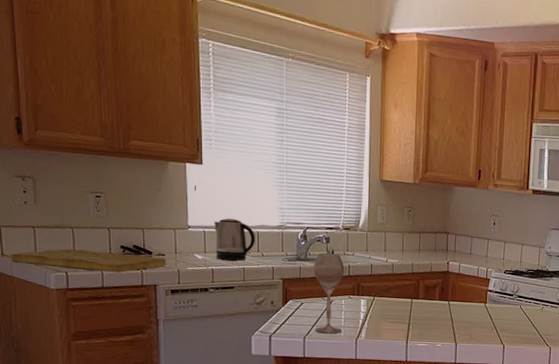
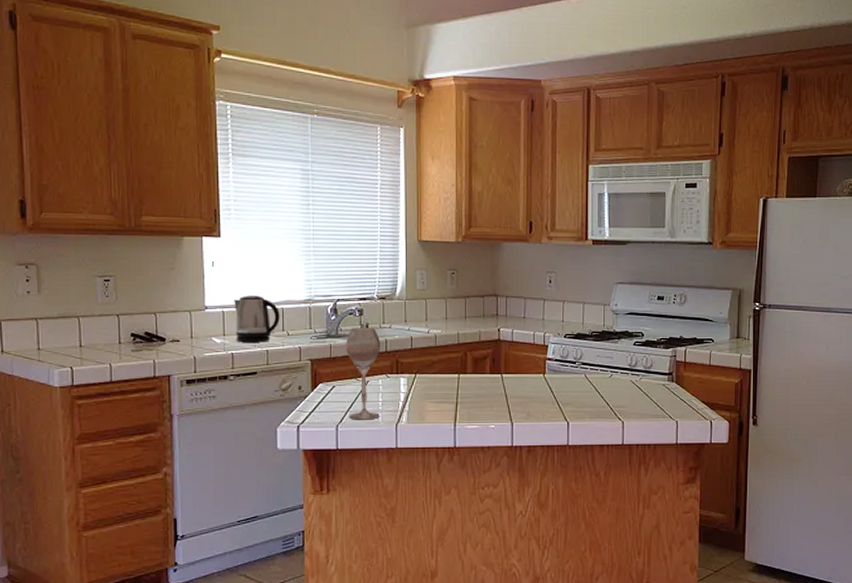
cutting board: present [11,248,167,273] -> none [12,340,182,364]

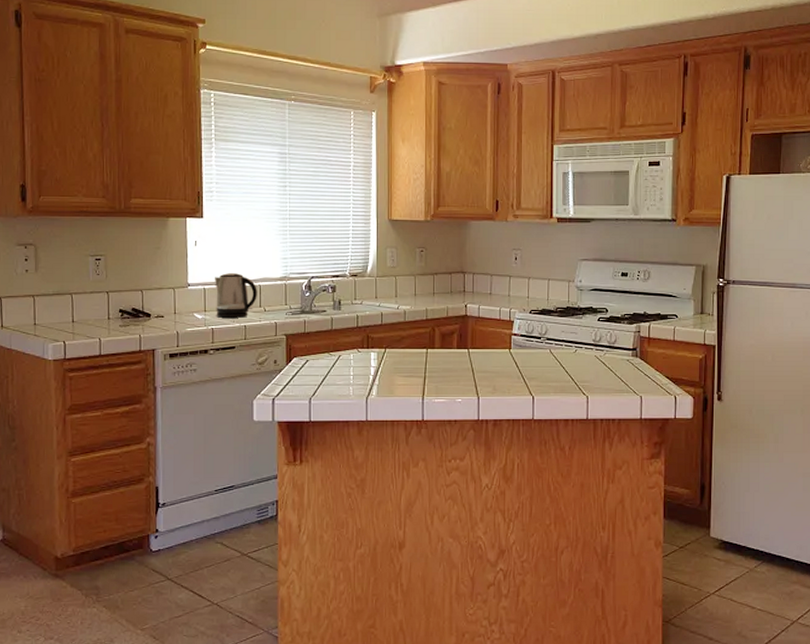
wineglass: present [346,327,381,420] -> none [319,303,353,393]

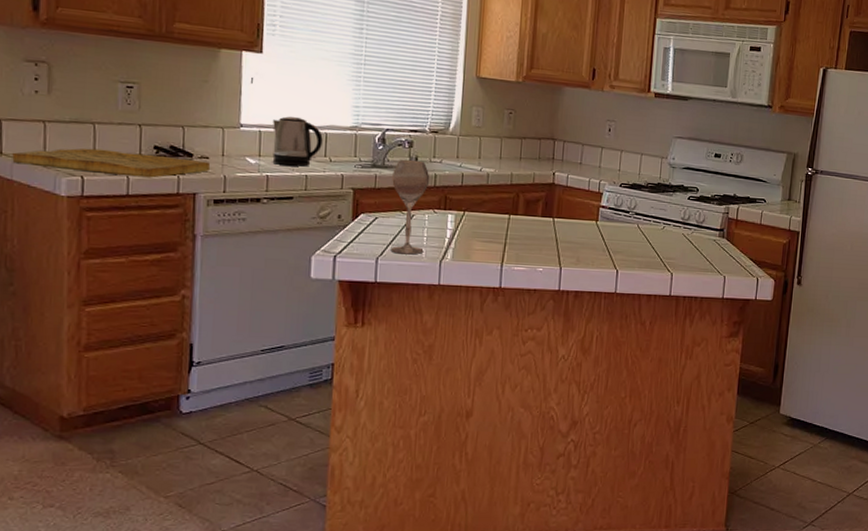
cutting board: none [10,316,166,339] -> present [12,148,211,178]
wineglass: none [319,303,353,393] -> present [390,159,430,255]

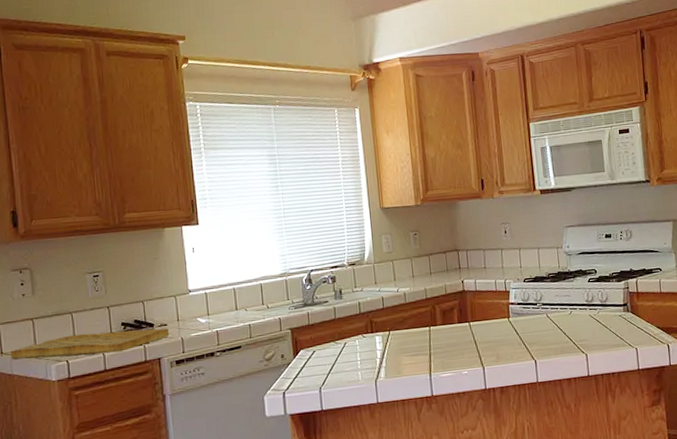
kettle: present [272,116,323,167] -> none [215,274,259,320]
wineglass: present [390,159,430,255] -> none [322,292,360,381]

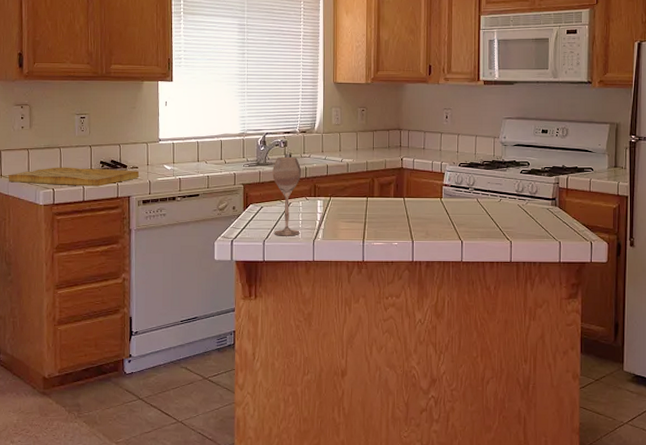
wineglass: none [322,292,360,381] -> present [272,156,302,236]

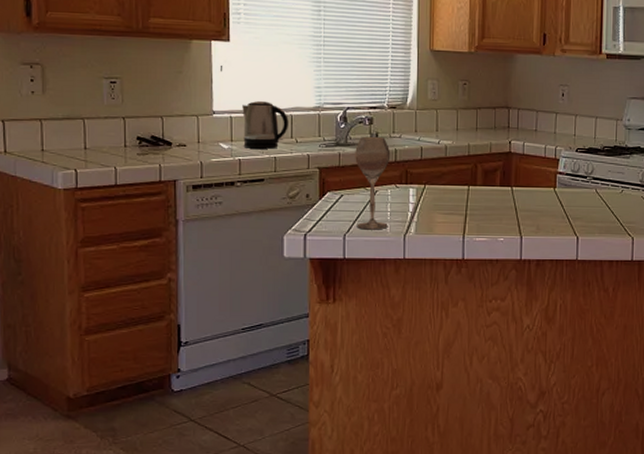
cutting board: present [8,167,140,187] -> none [15,142,188,168]
kettle: none [182,130,219,169] -> present [242,101,288,149]

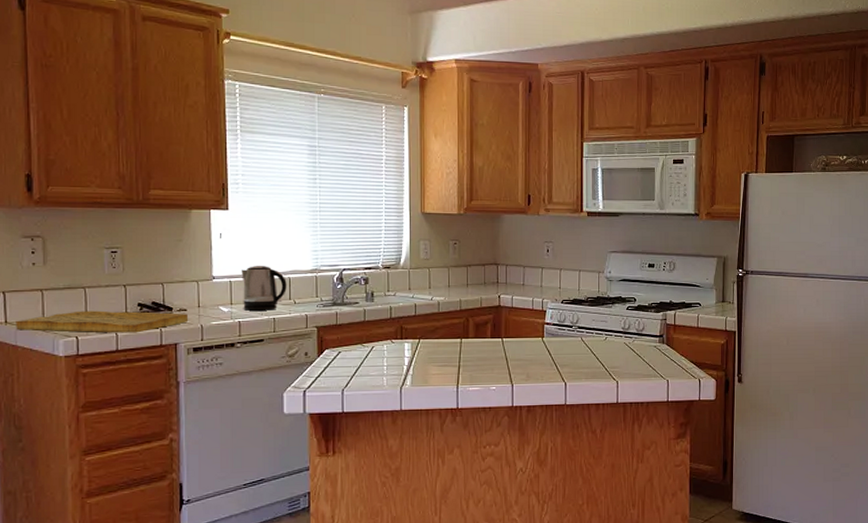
cutting board: none [15,142,188,168] -> present [16,310,189,333]
wineglass: present [355,136,391,230] -> none [352,295,386,384]

